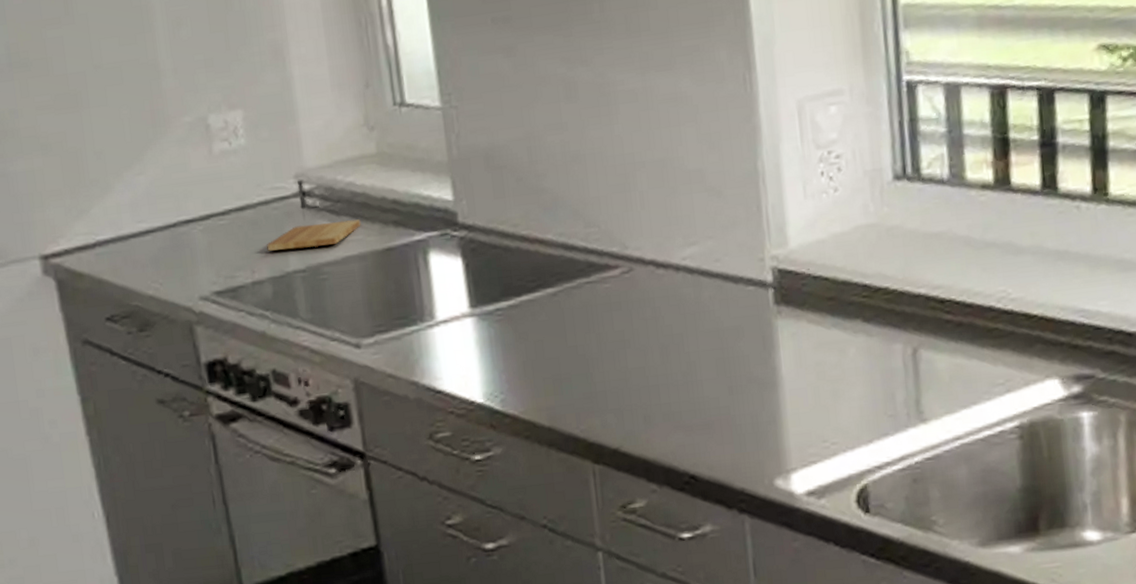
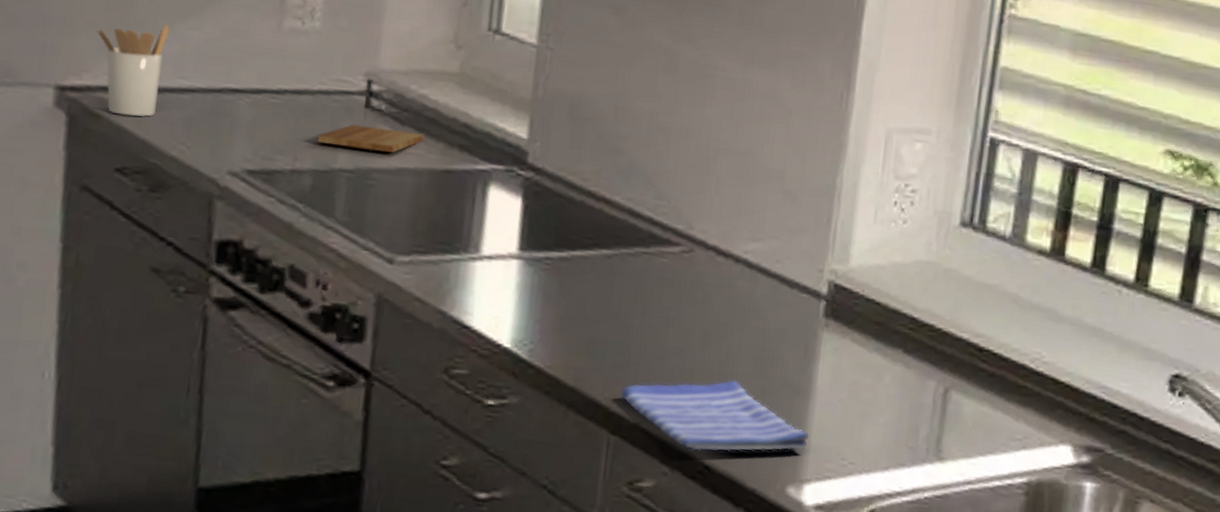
utensil holder: none [60,176,126,269] -> present [97,24,170,117]
dish towel: none [594,386,786,464] -> present [620,380,810,452]

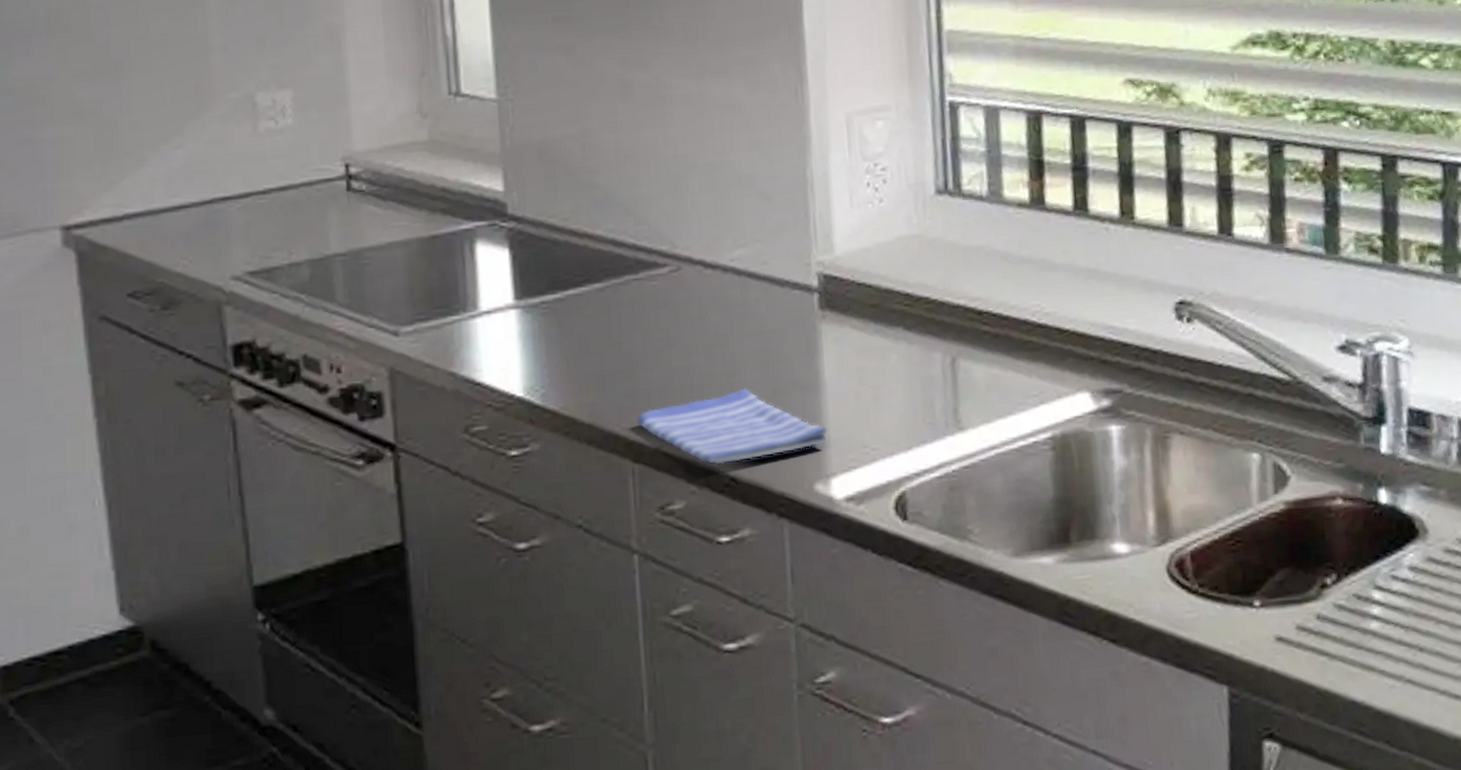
utensil holder: present [97,24,170,117] -> none [90,149,156,243]
cutting board: present [316,124,425,153] -> none [307,205,408,233]

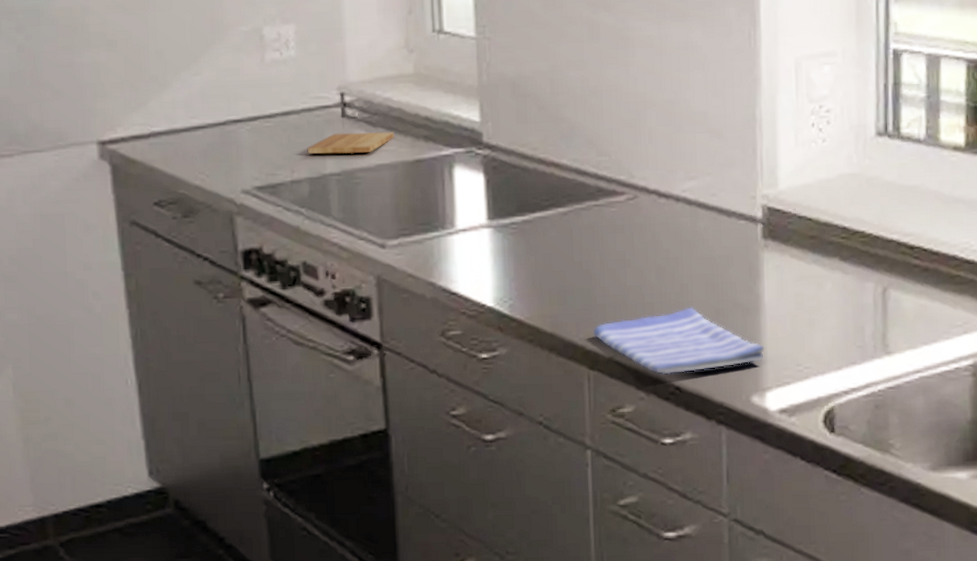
cutting board: none [307,205,408,233] -> present [307,131,395,154]

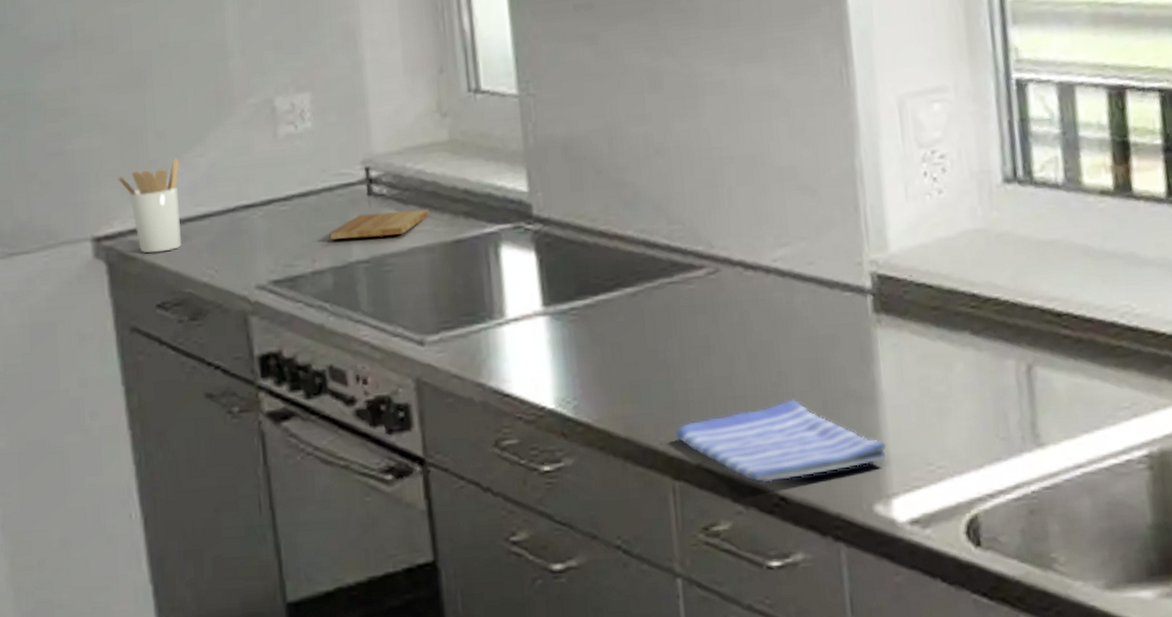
utensil holder: none [121,75,177,158] -> present [117,158,181,253]

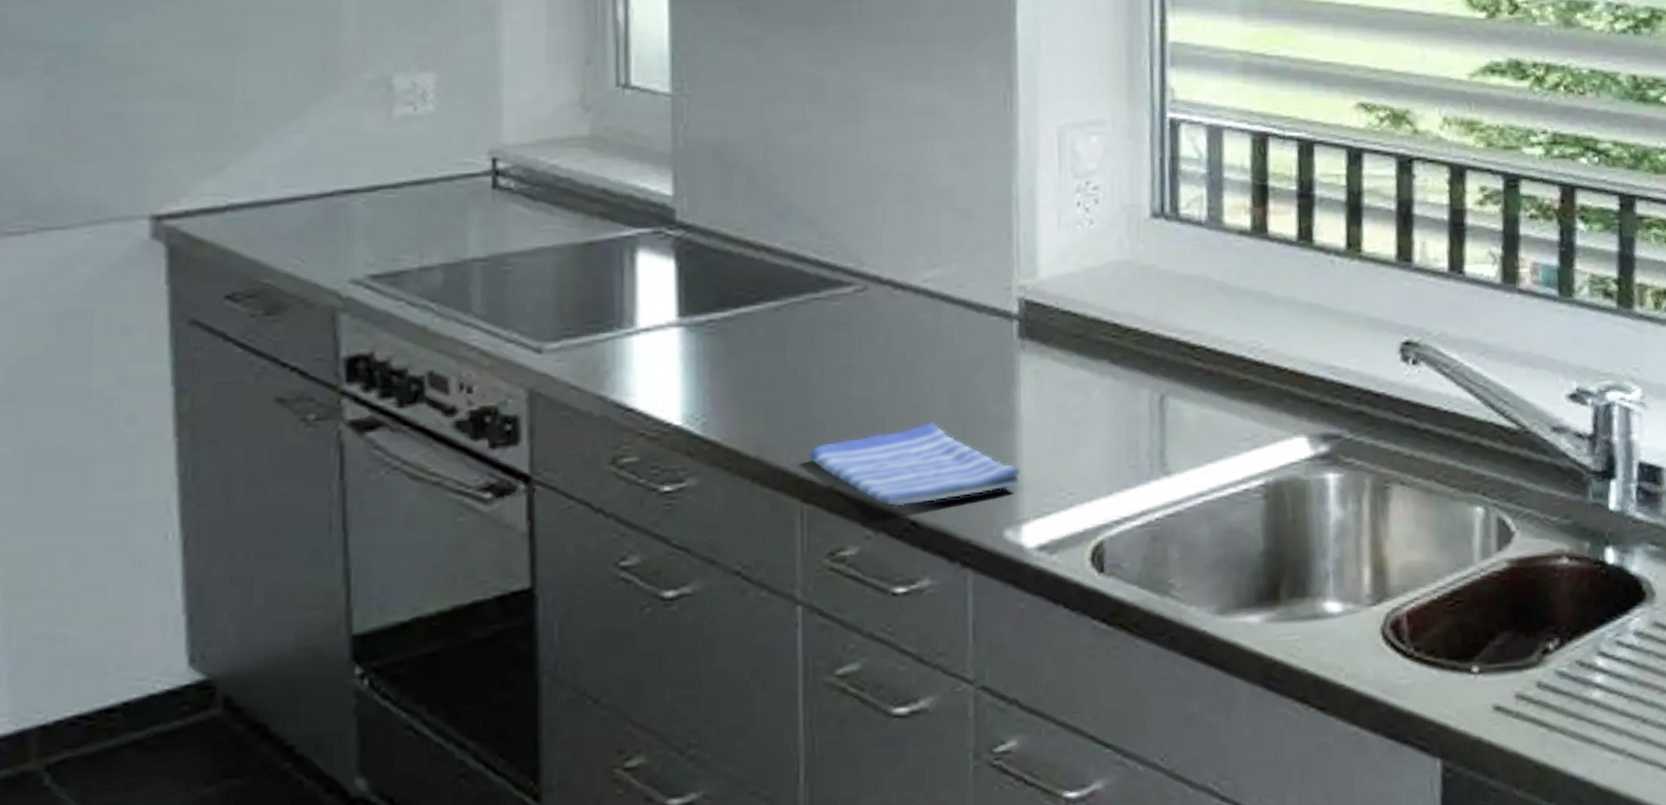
utensil holder: present [117,158,181,253] -> none [190,132,270,237]
cutting board: present [329,209,430,240] -> none [443,206,561,234]

